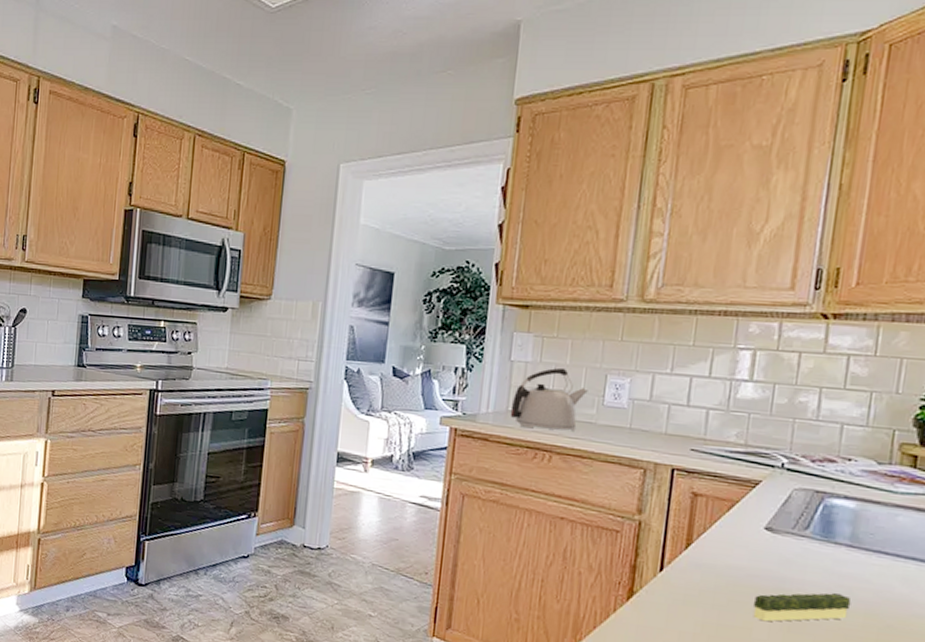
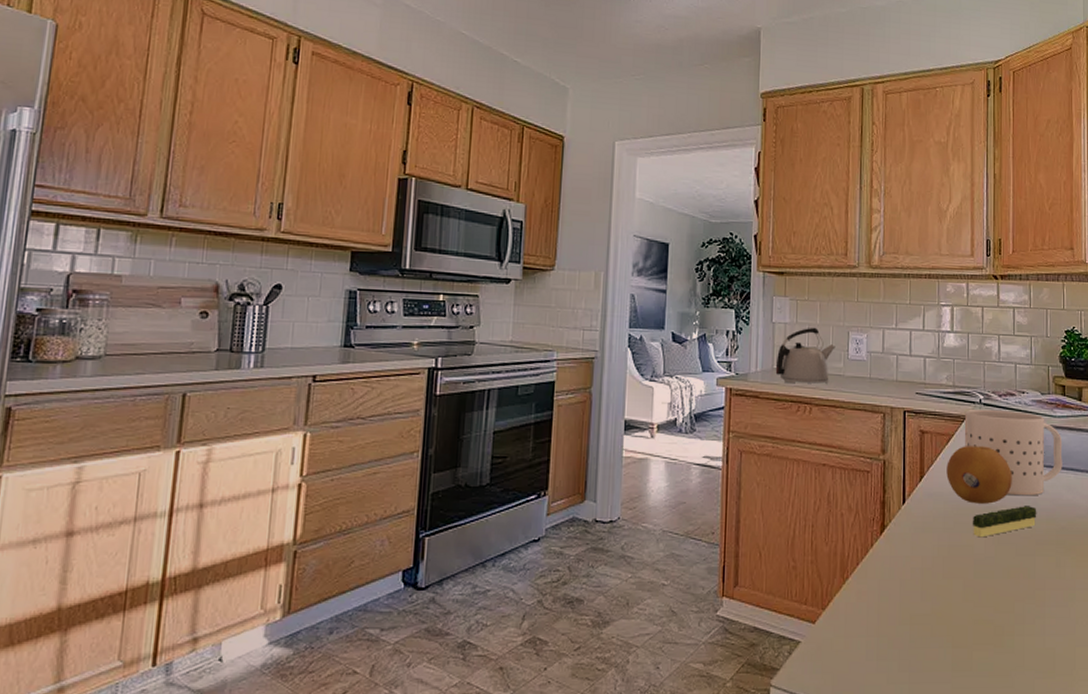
fruit: none [723,515,820,586] -> present [946,446,1012,504]
mug: none [753,473,904,584] -> present [964,409,1063,496]

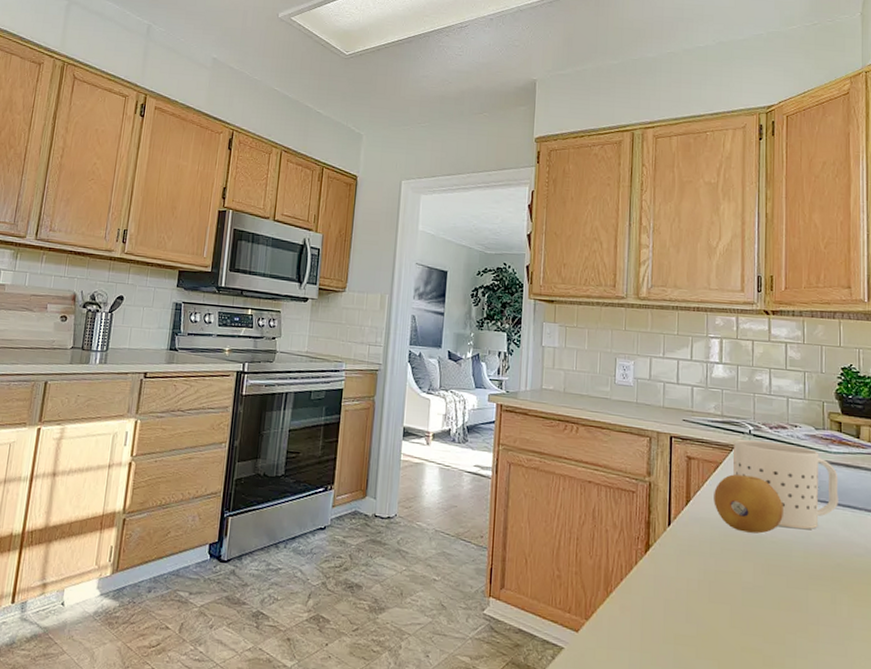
kettle: present [775,327,836,384] -> none [544,352,603,406]
sponge: present [972,506,1037,538] -> none [740,538,810,567]

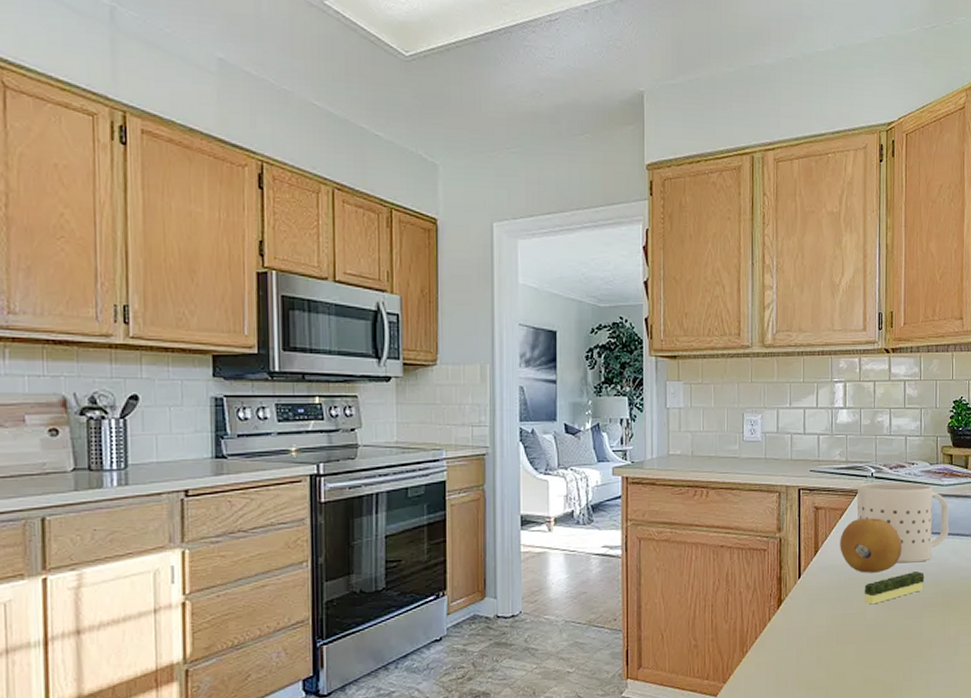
sponge: none [740,538,810,567] -> present [864,571,925,605]

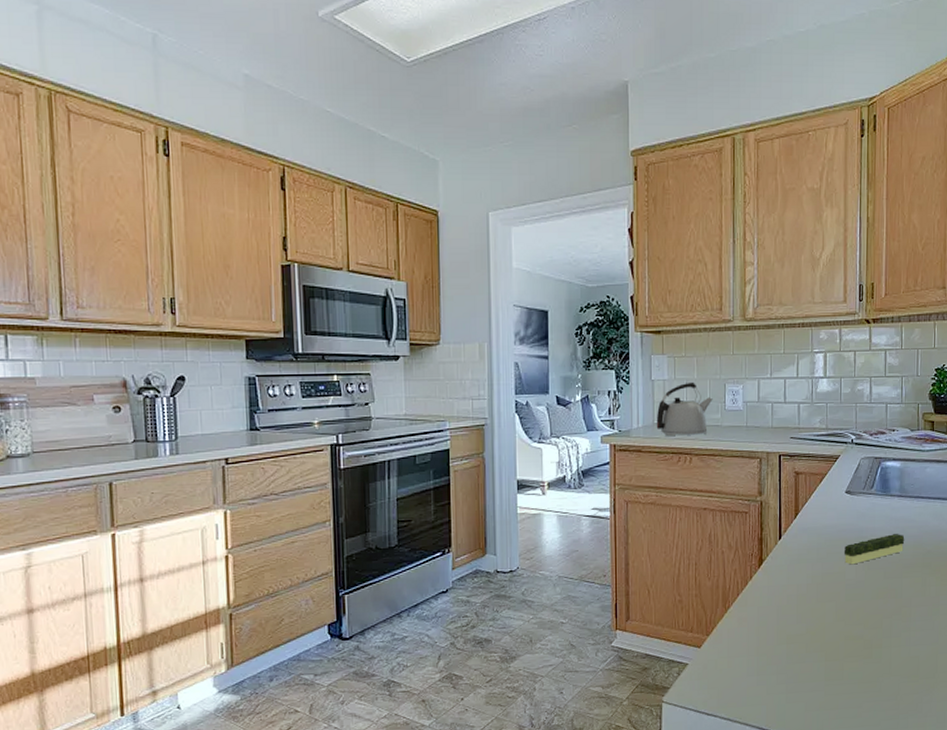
kettle: none [671,410,731,469] -> present [656,382,713,437]
fruit: present [840,518,902,573] -> none [820,482,882,535]
mug: present [857,482,949,563] -> none [837,448,930,526]

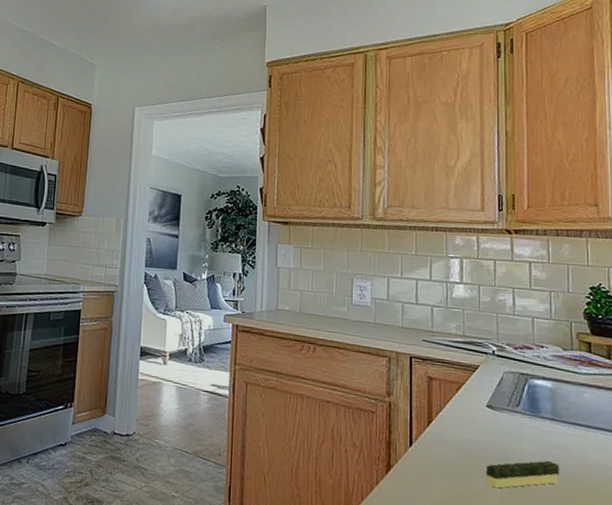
kettle: present [656,382,713,437] -> none [280,273,339,326]

